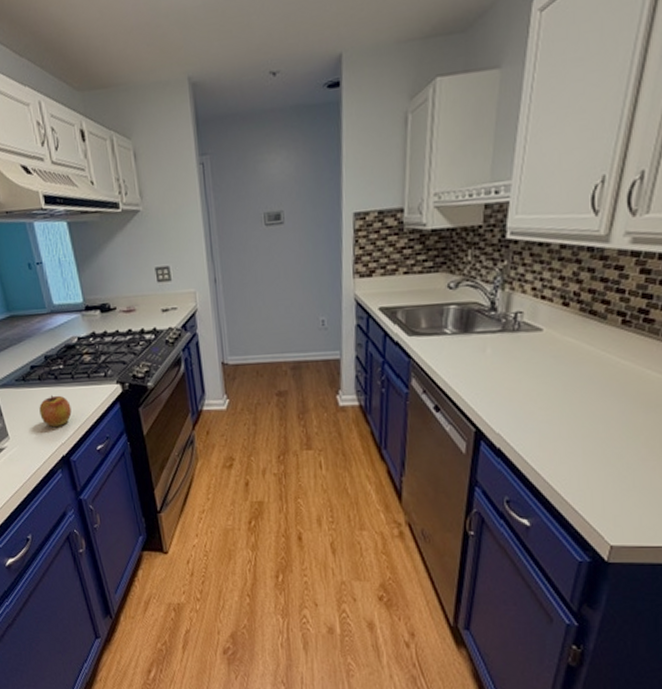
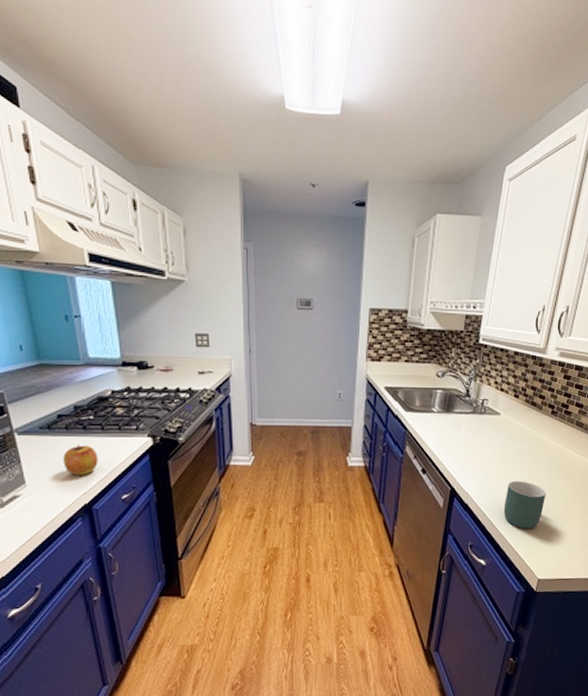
mug: none [553,416,618,480] -> present [503,480,546,529]

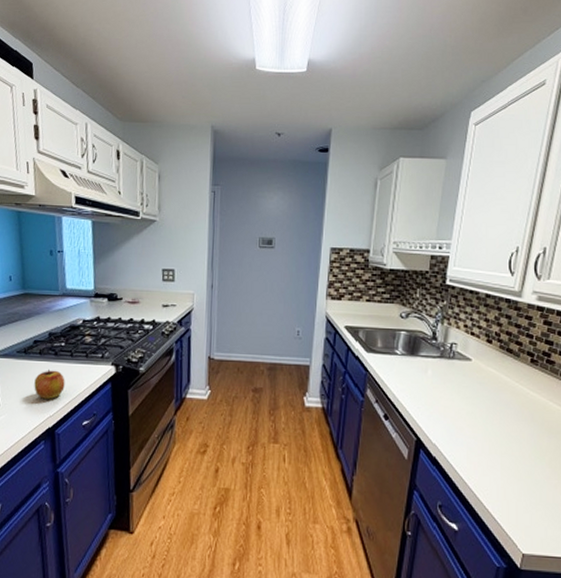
mug: present [503,480,546,529] -> none [478,434,528,493]

